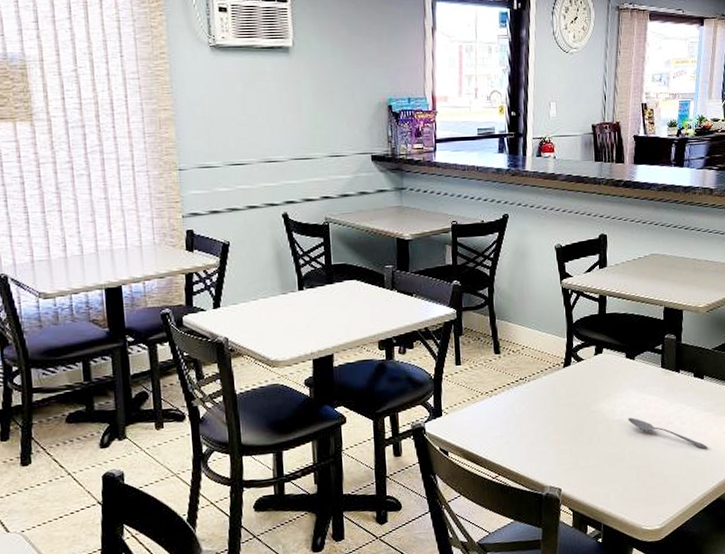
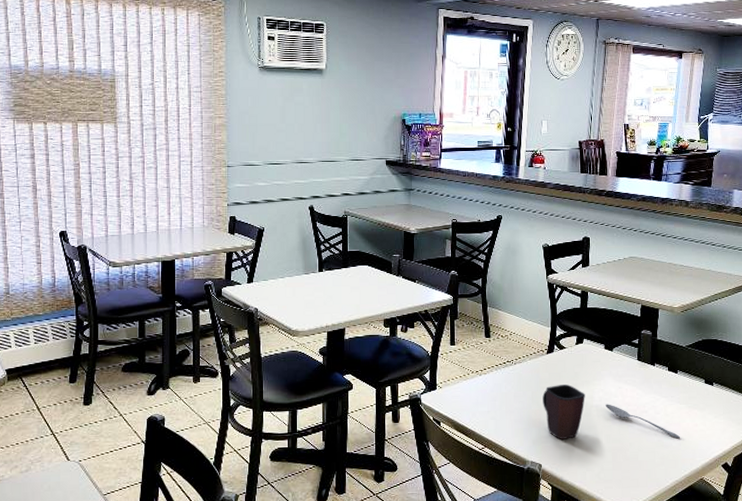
mug: none [560,399,607,461] -> present [542,384,585,440]

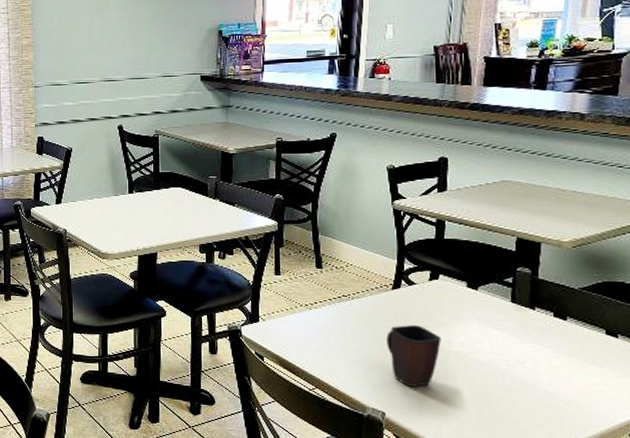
spoon: present [605,404,681,439] -> none [467,350,571,398]

